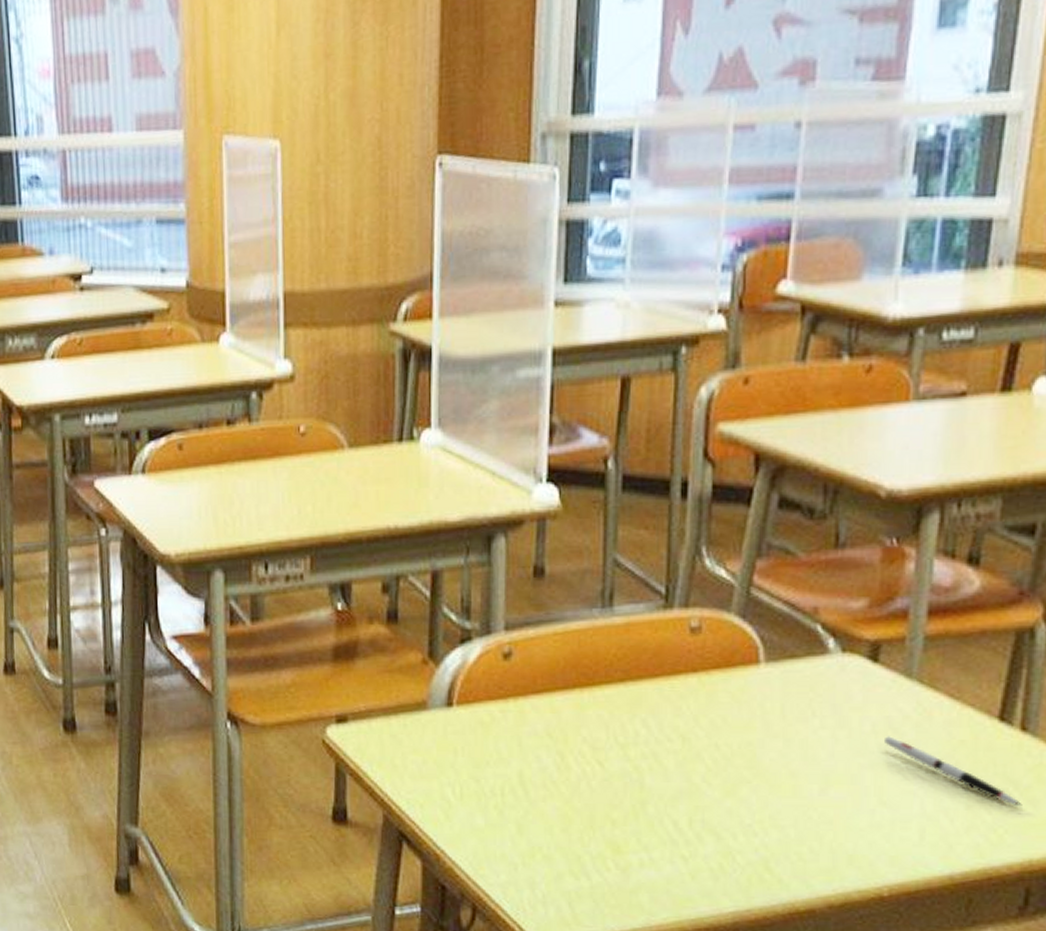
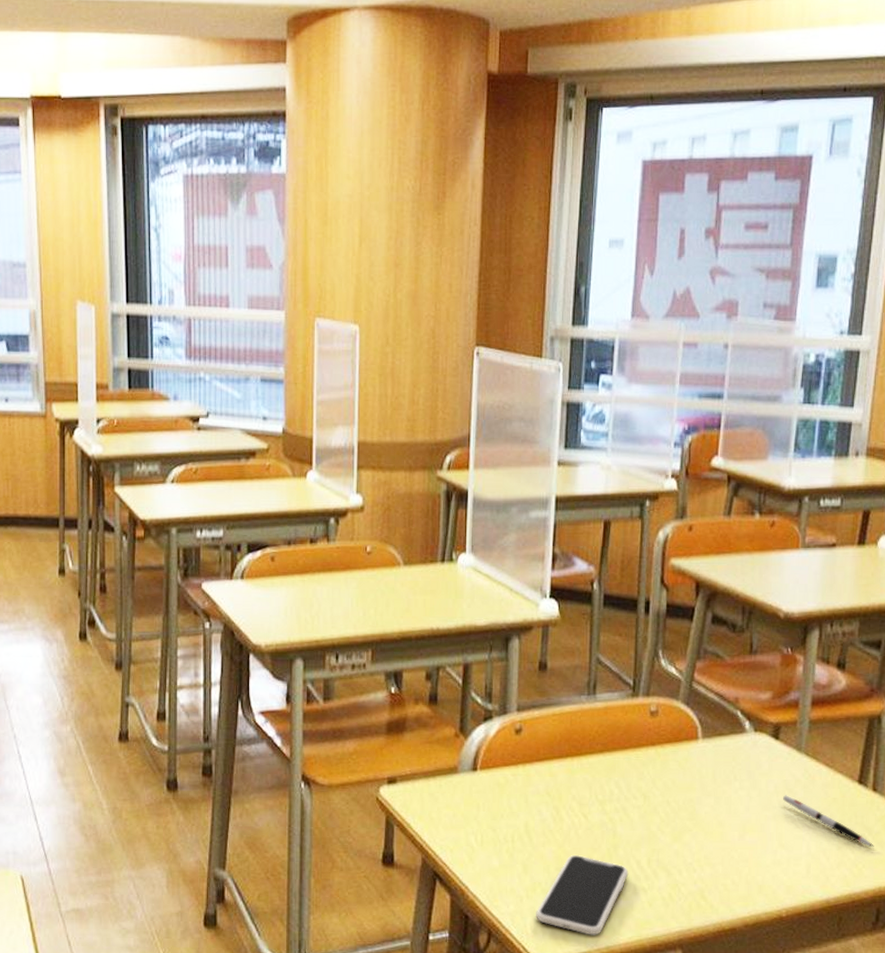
smartphone: none [536,812,662,915] -> present [536,854,629,935]

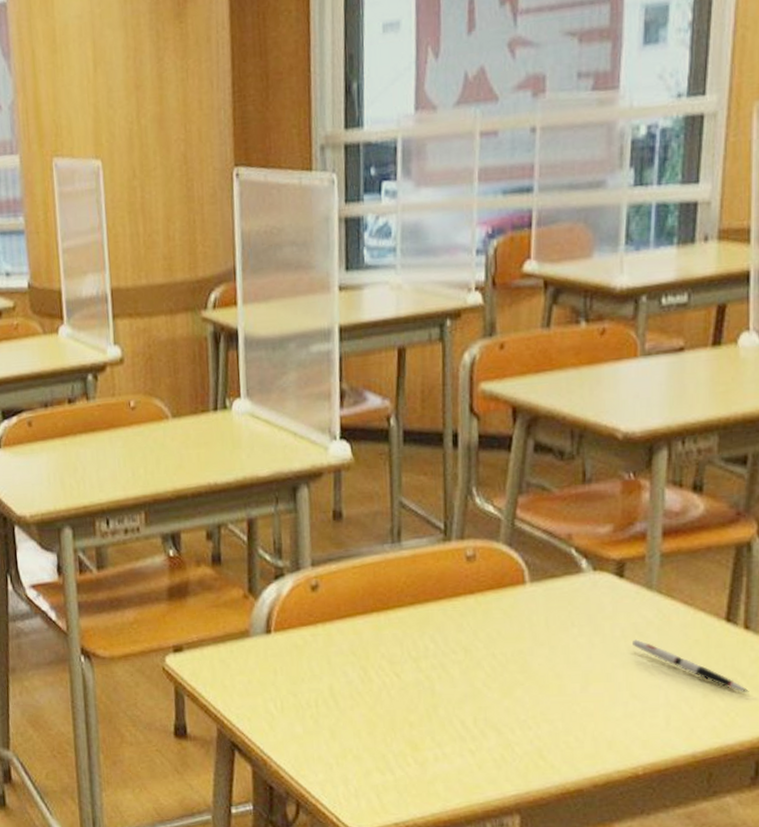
smartphone: present [536,854,629,935] -> none [348,717,452,803]

